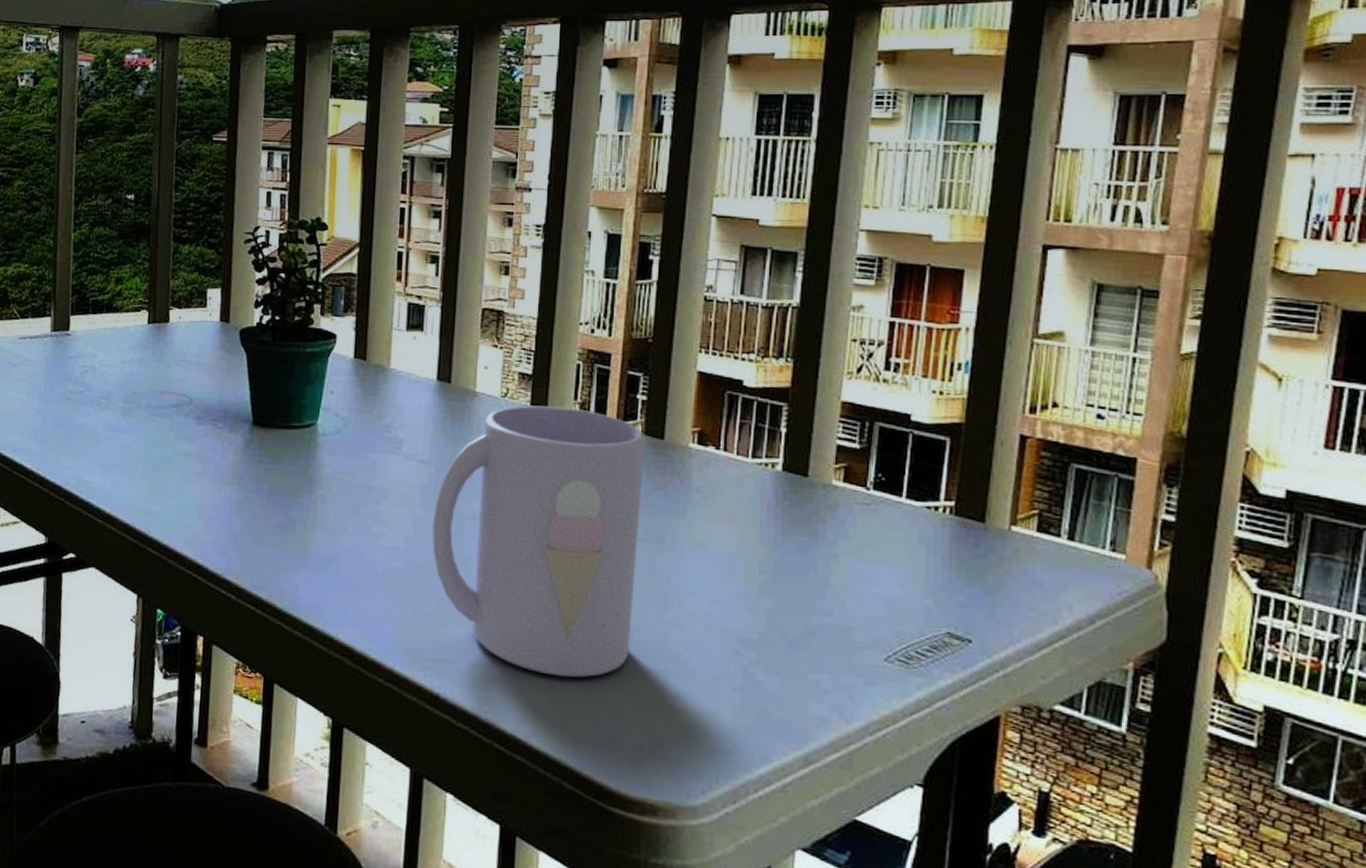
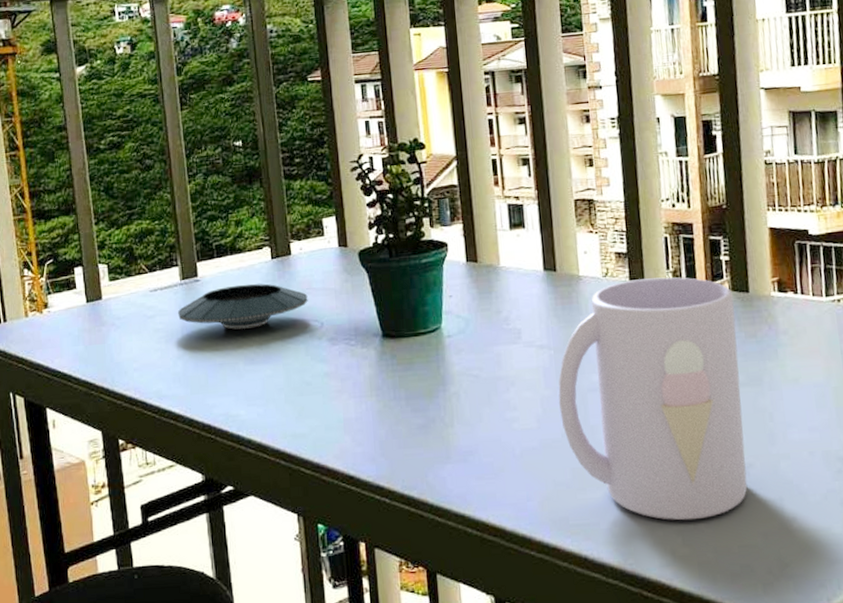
saucer: none [43,345,180,393] -> present [177,283,308,330]

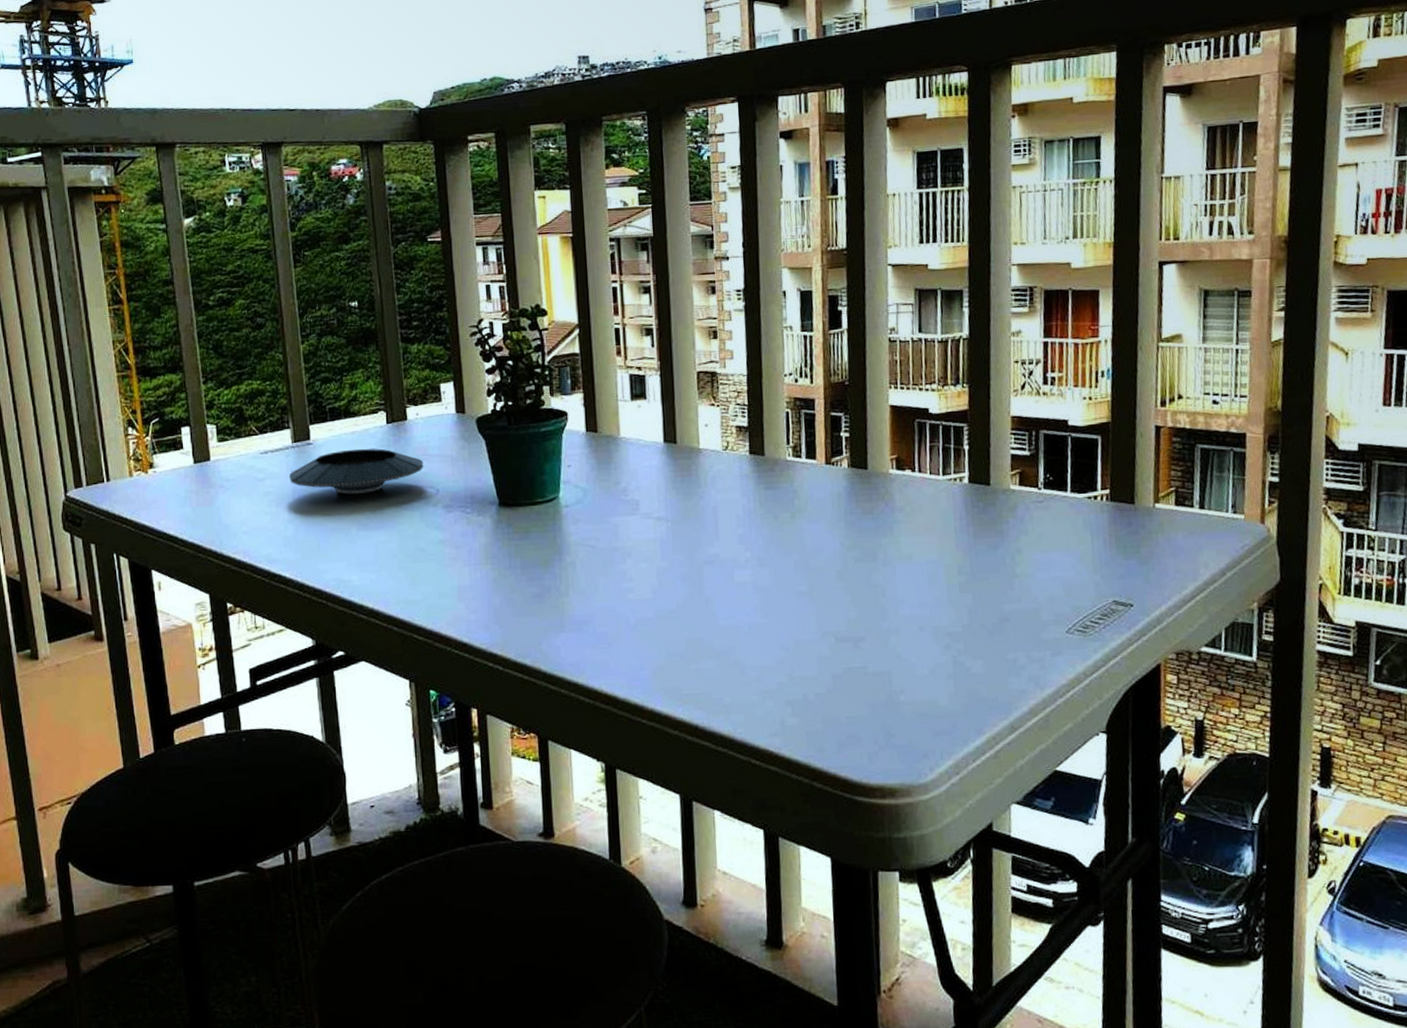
mug: present [558,277,748,521] -> none [674,452,858,692]

